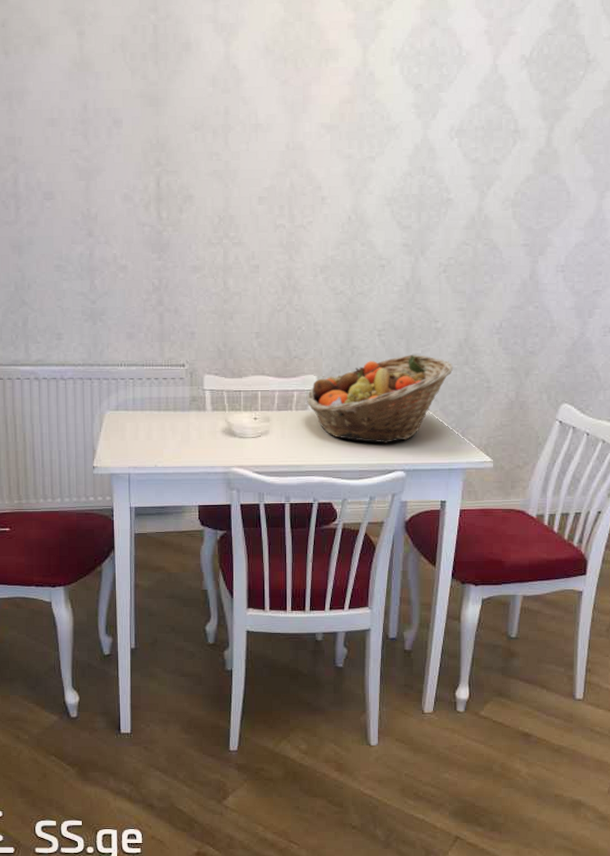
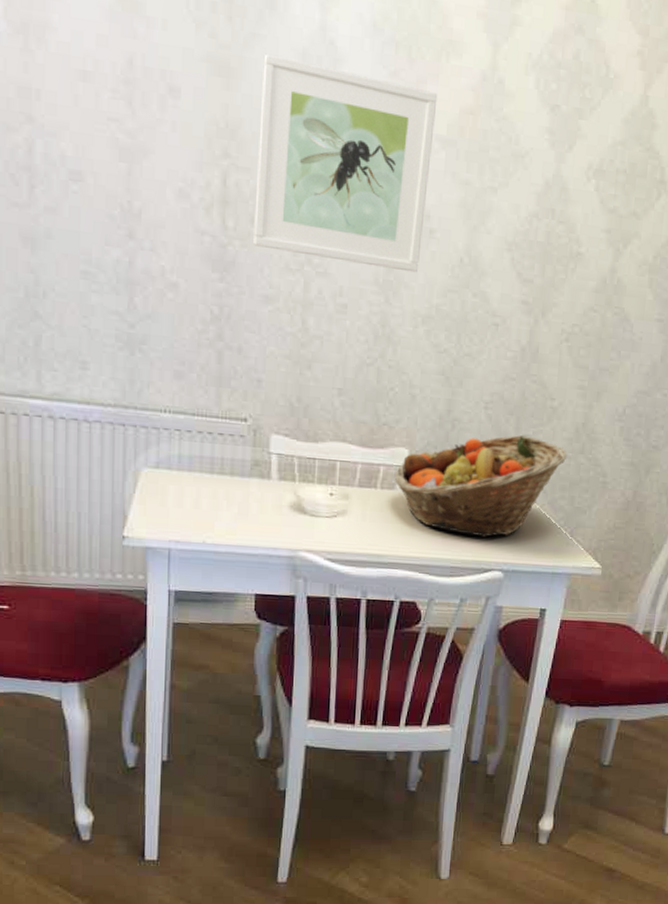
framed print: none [182,83,321,233] -> present [253,53,438,273]

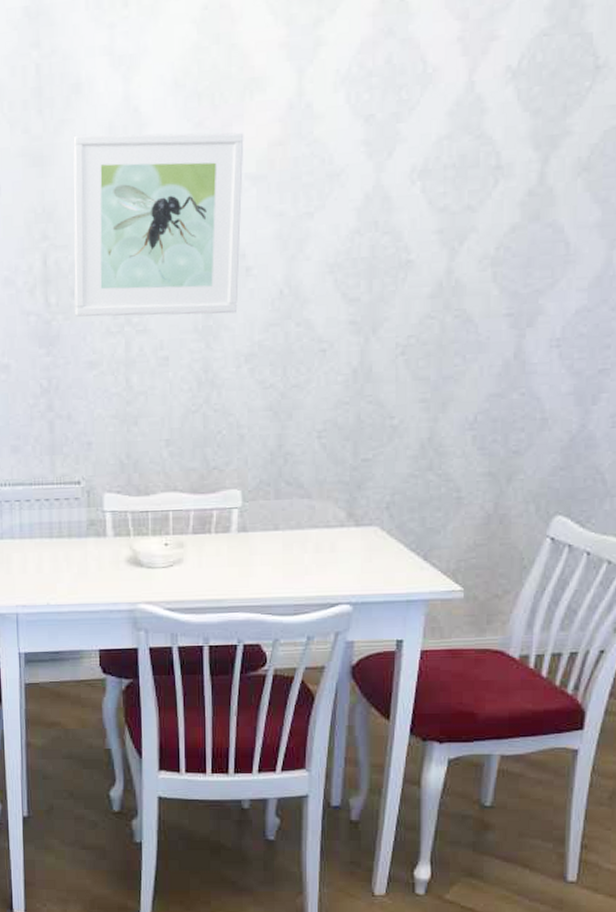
fruit basket: present [394,435,568,538] -> none [228,460,414,571]

